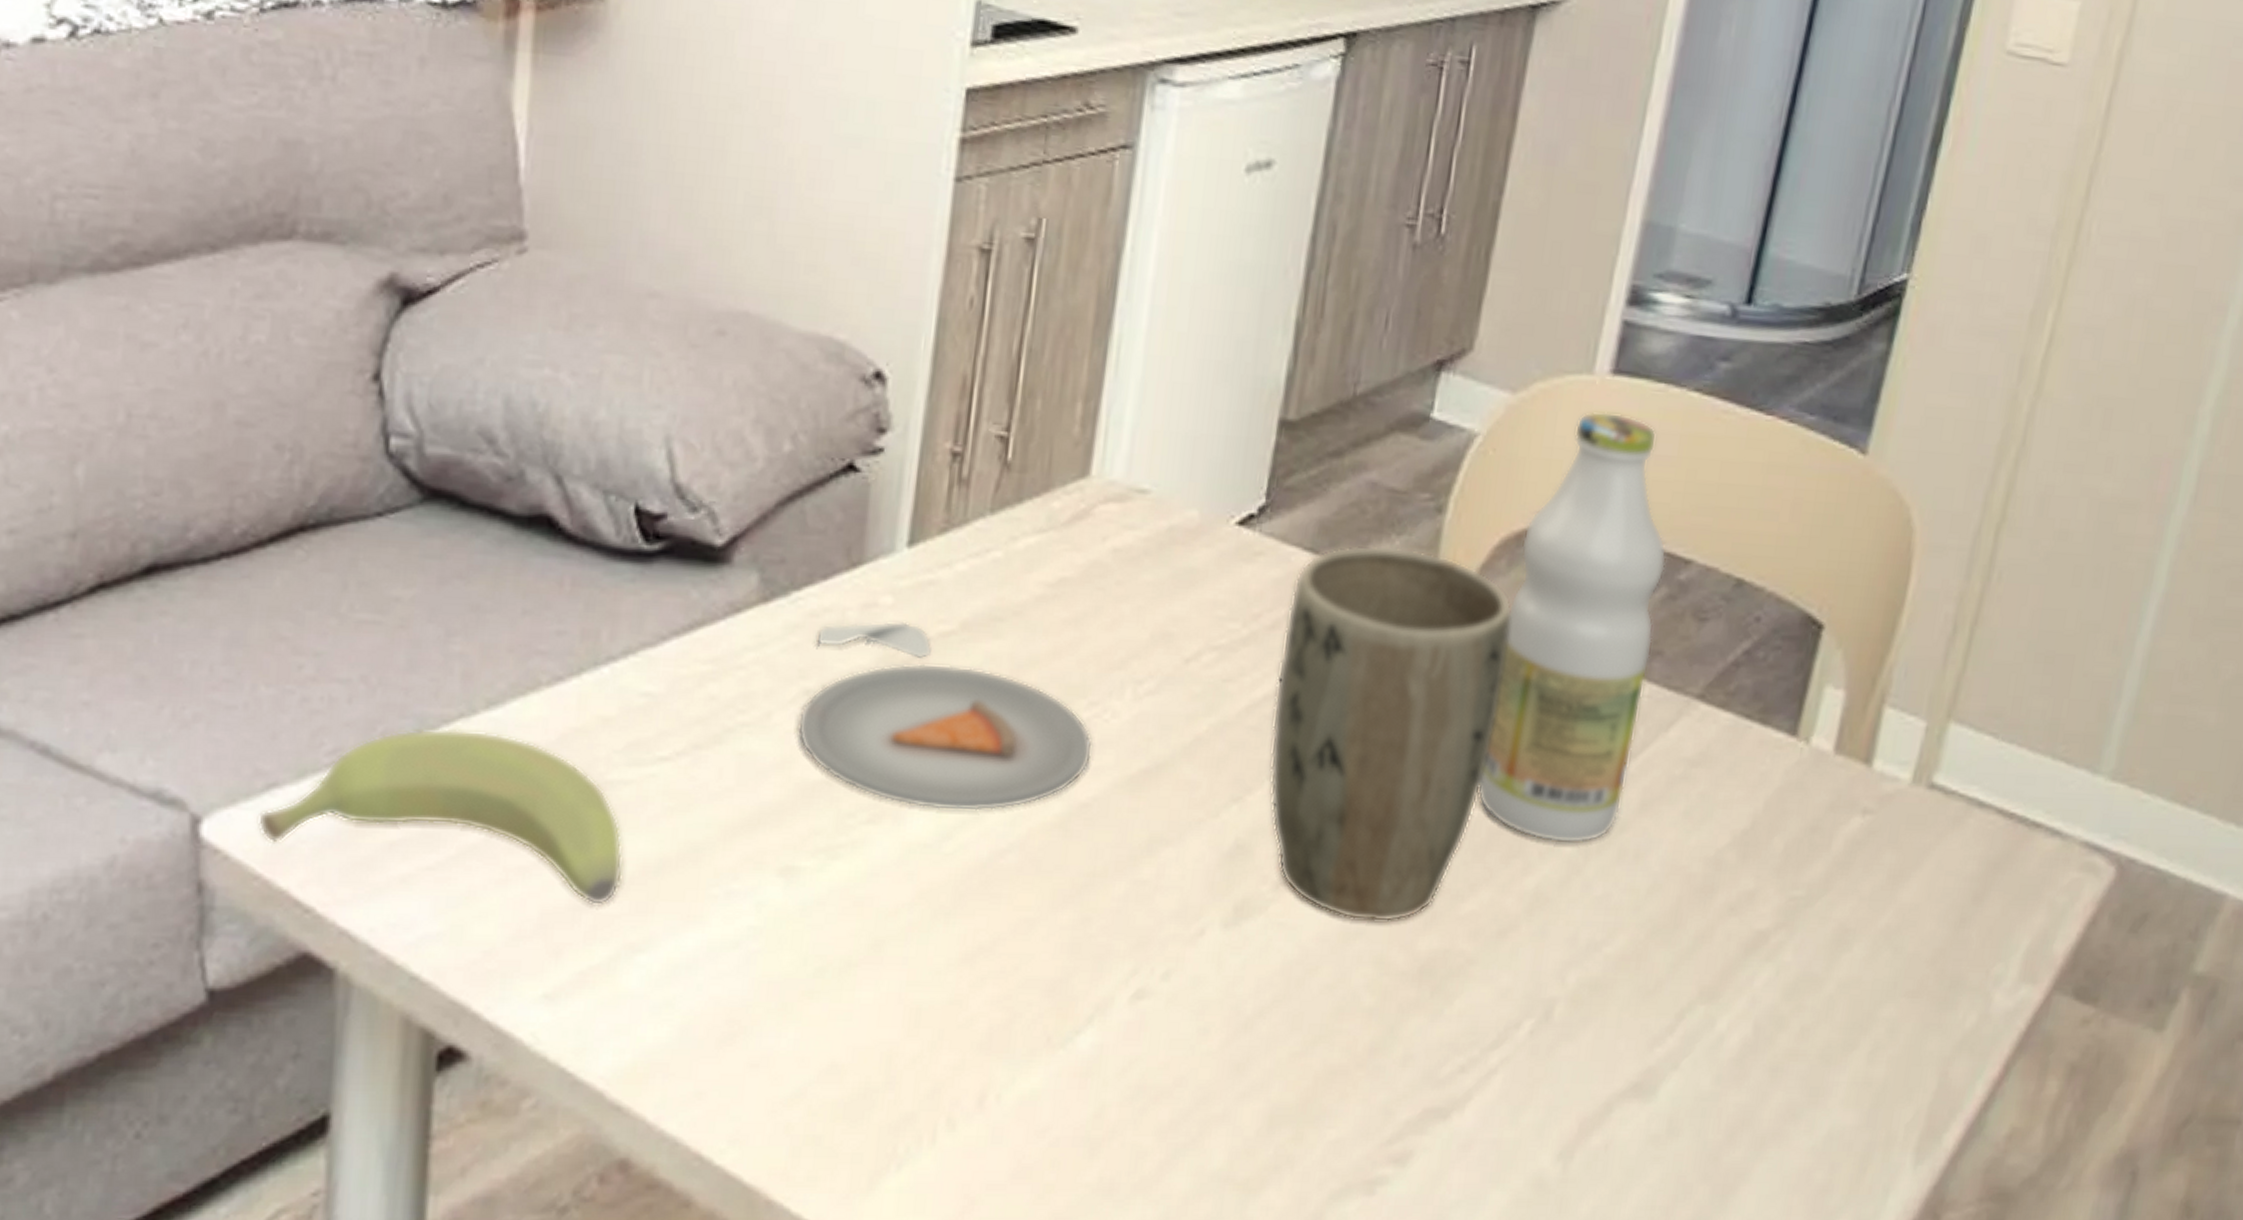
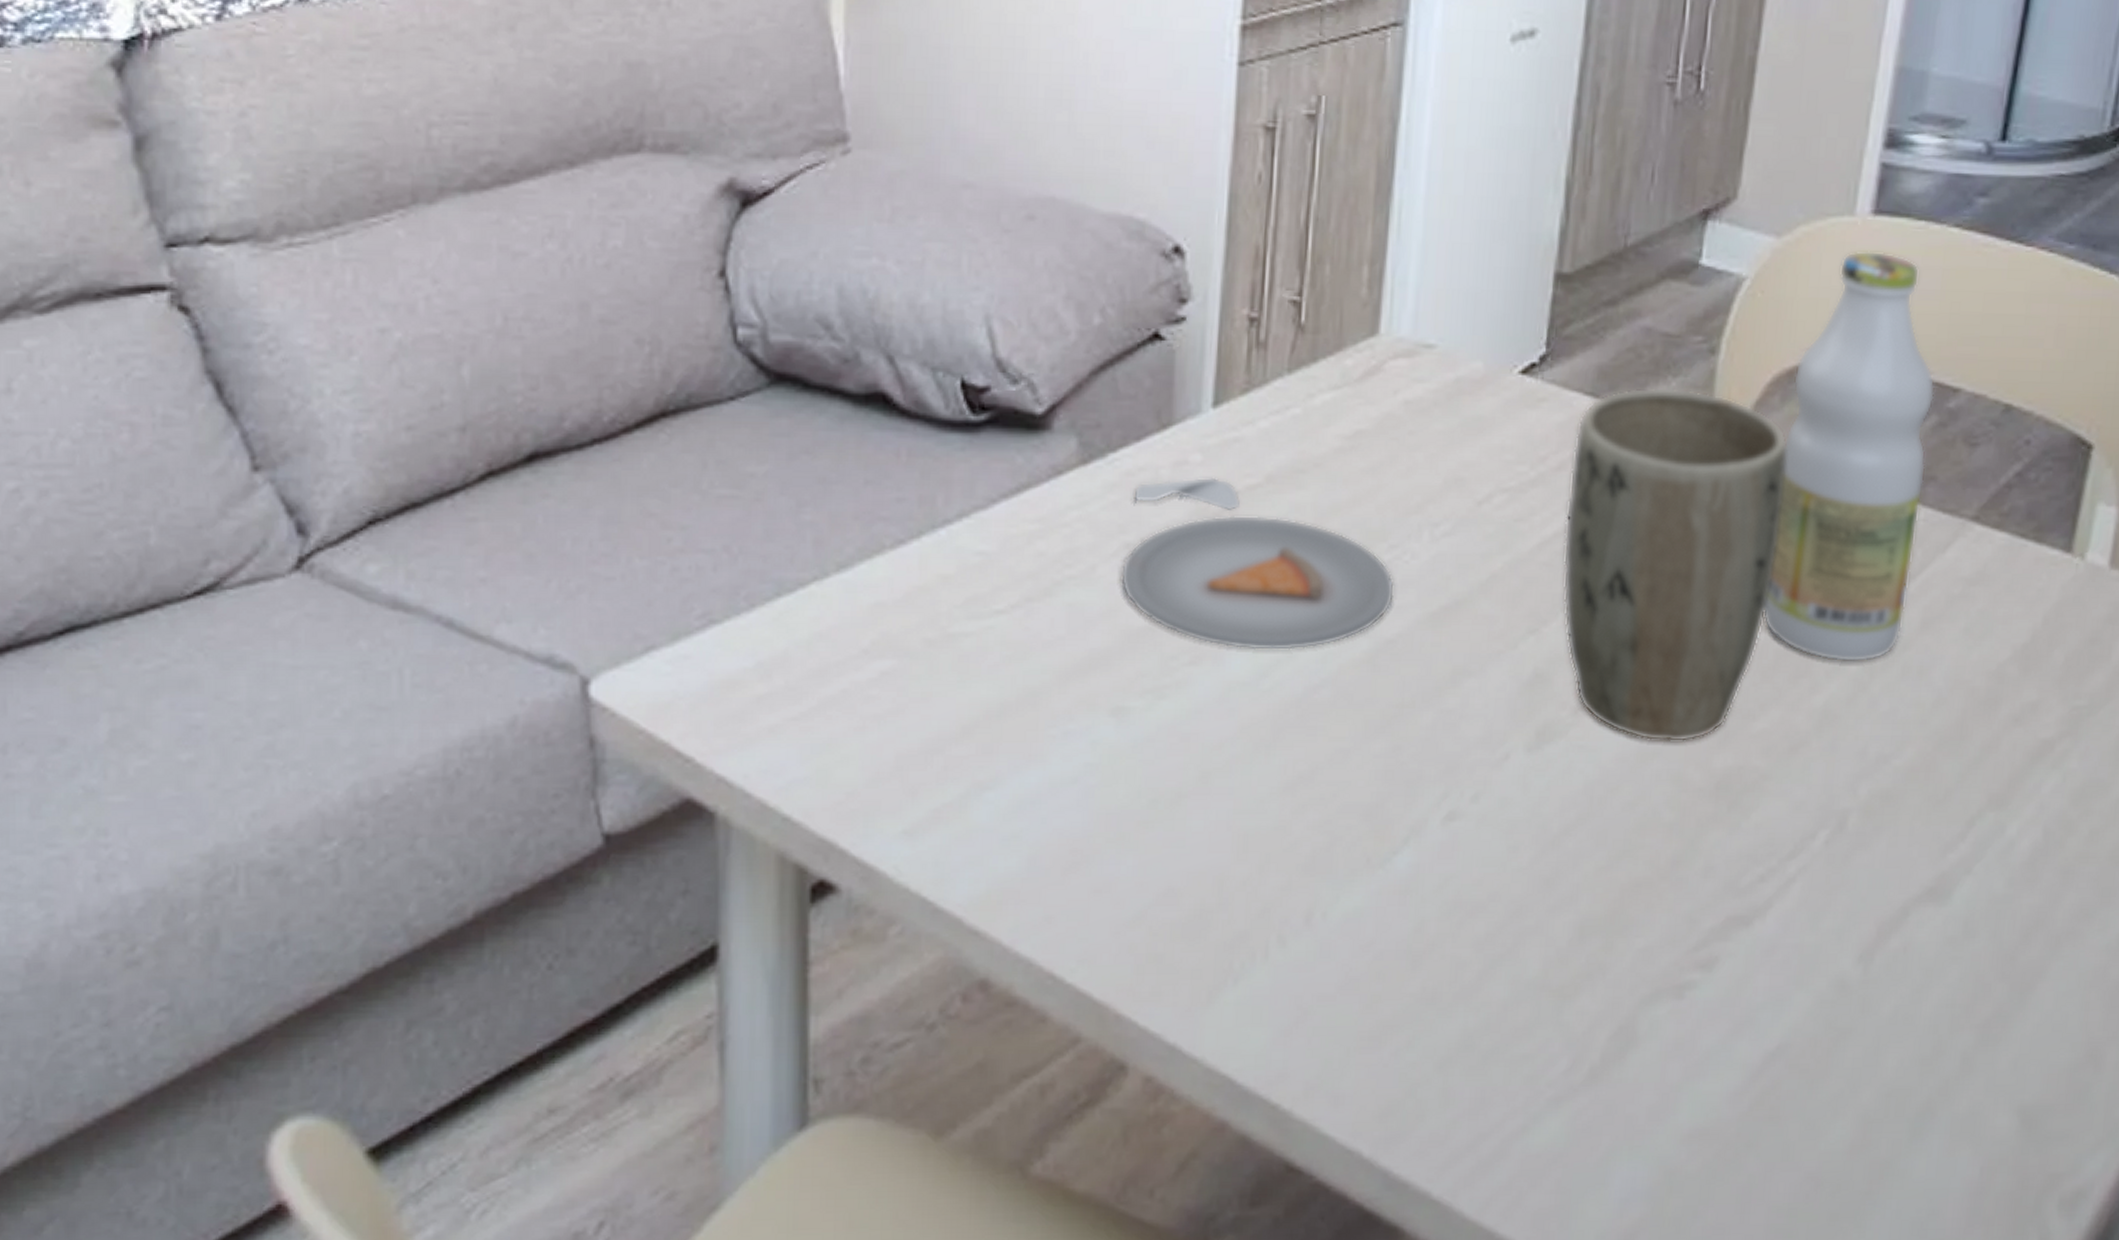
banana: present [257,728,623,906] -> none [639,592,968,749]

